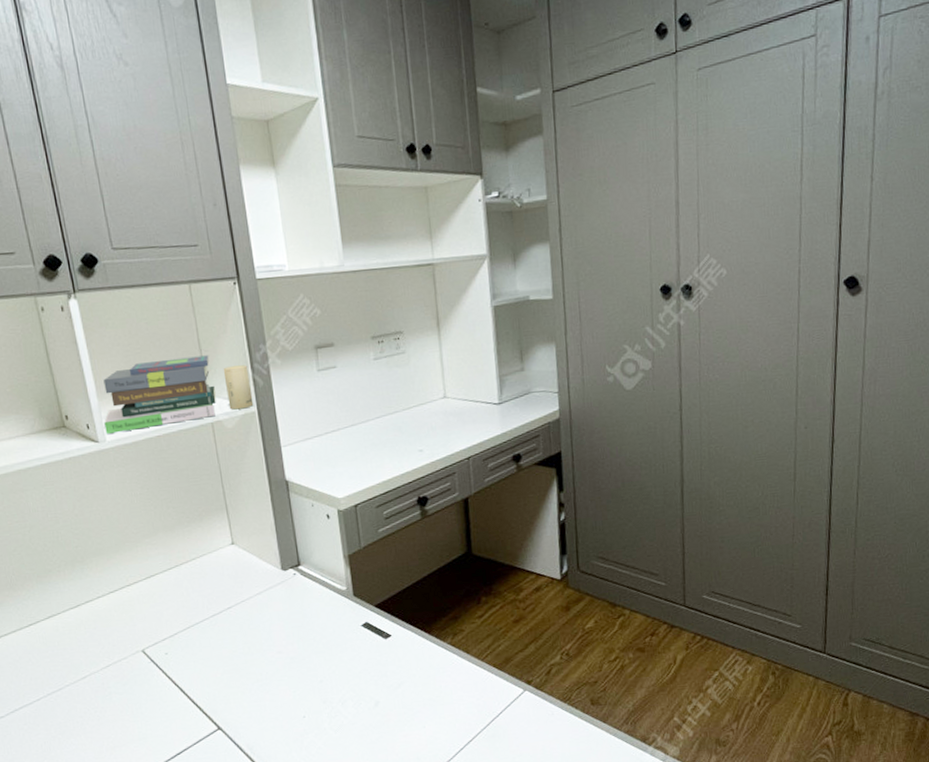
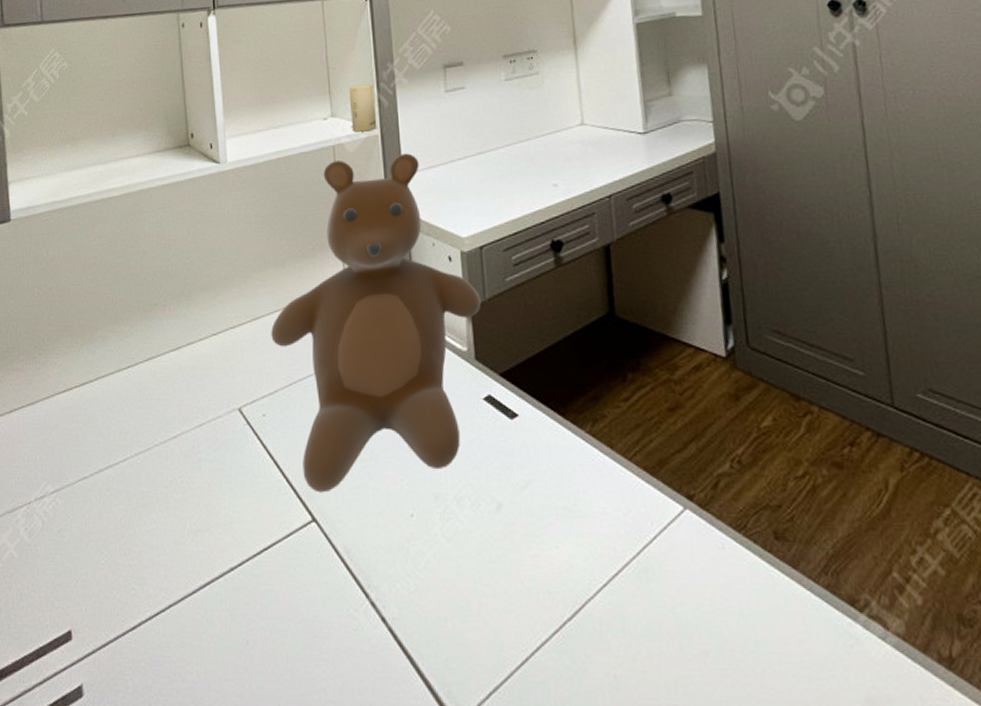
books: present [103,355,217,434] -> none [227,73,340,154]
teddy bear: none [166,427,358,708] -> present [271,153,482,493]

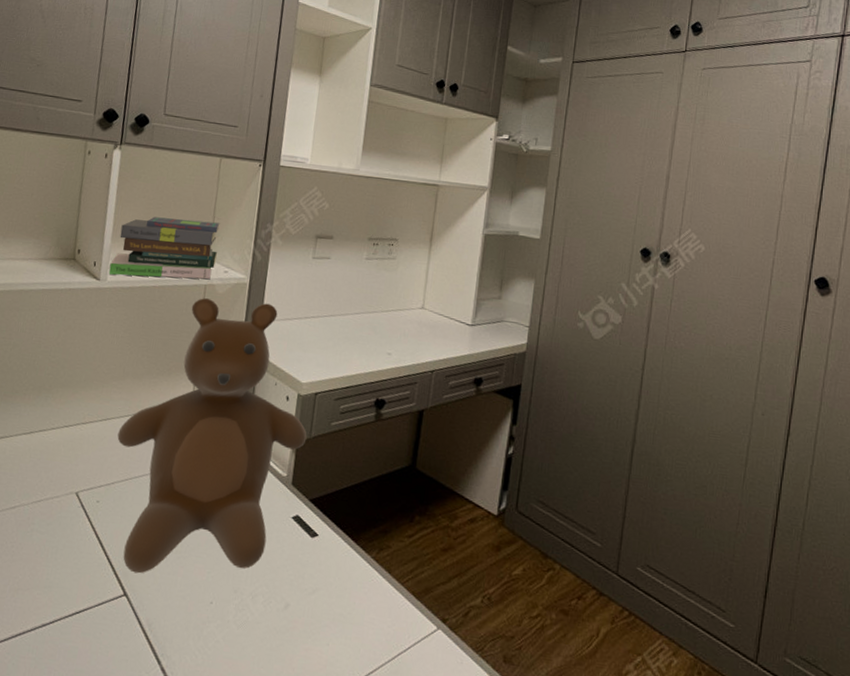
books: none [227,73,340,154] -> present [108,216,220,280]
candle: present [348,84,377,132] -> none [224,237,252,279]

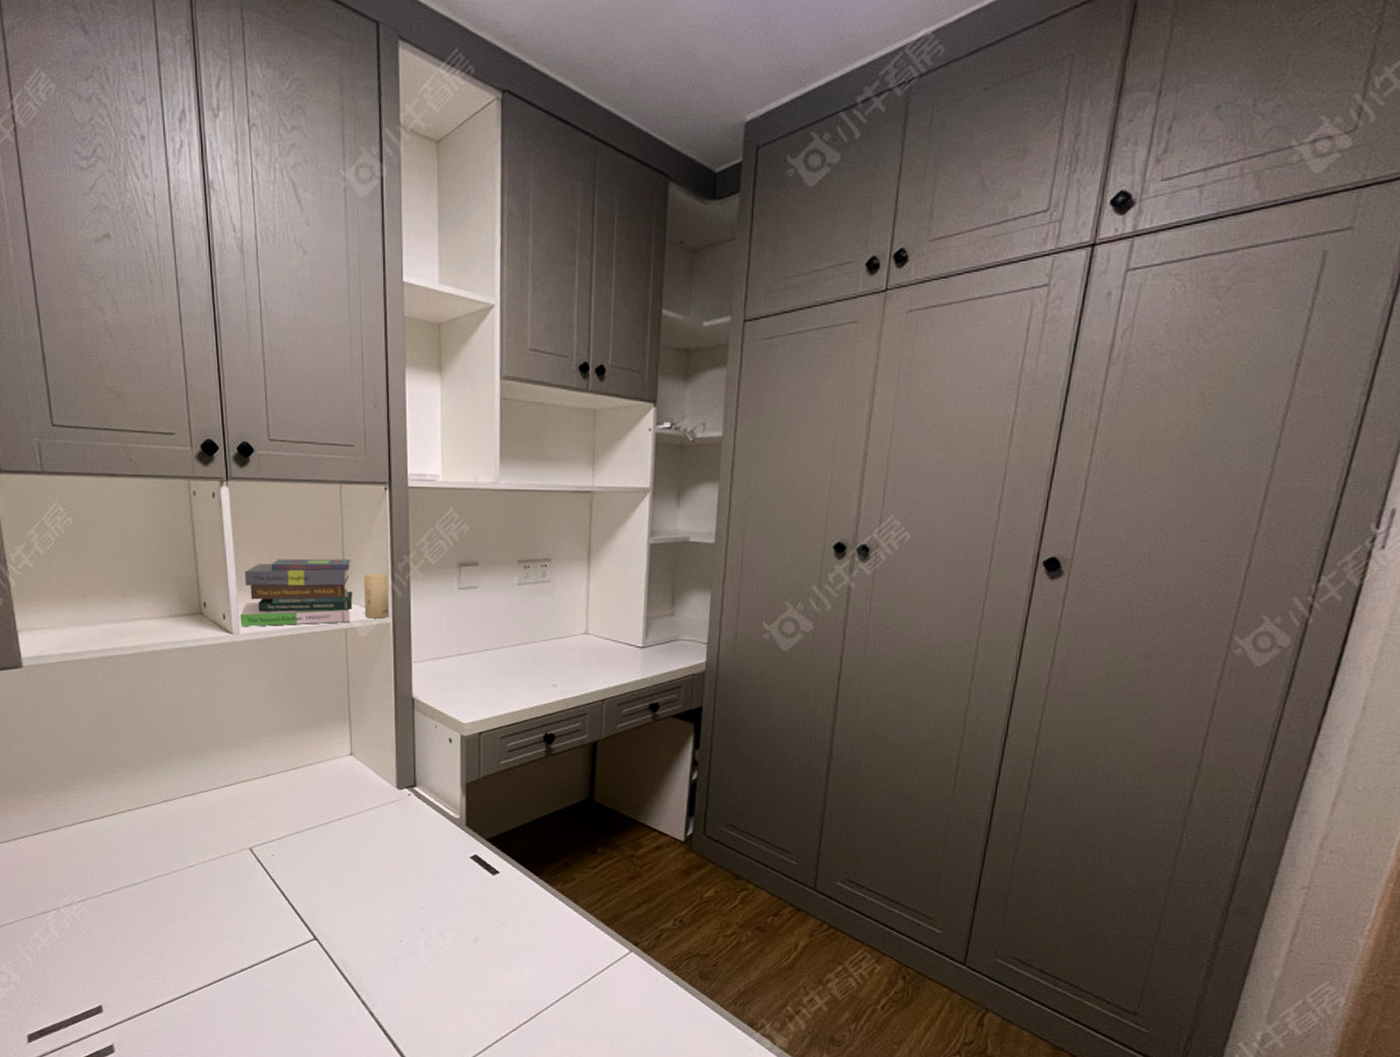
teddy bear: present [117,298,307,574] -> none [281,643,476,919]
candle: none [224,237,252,279] -> present [363,573,390,619]

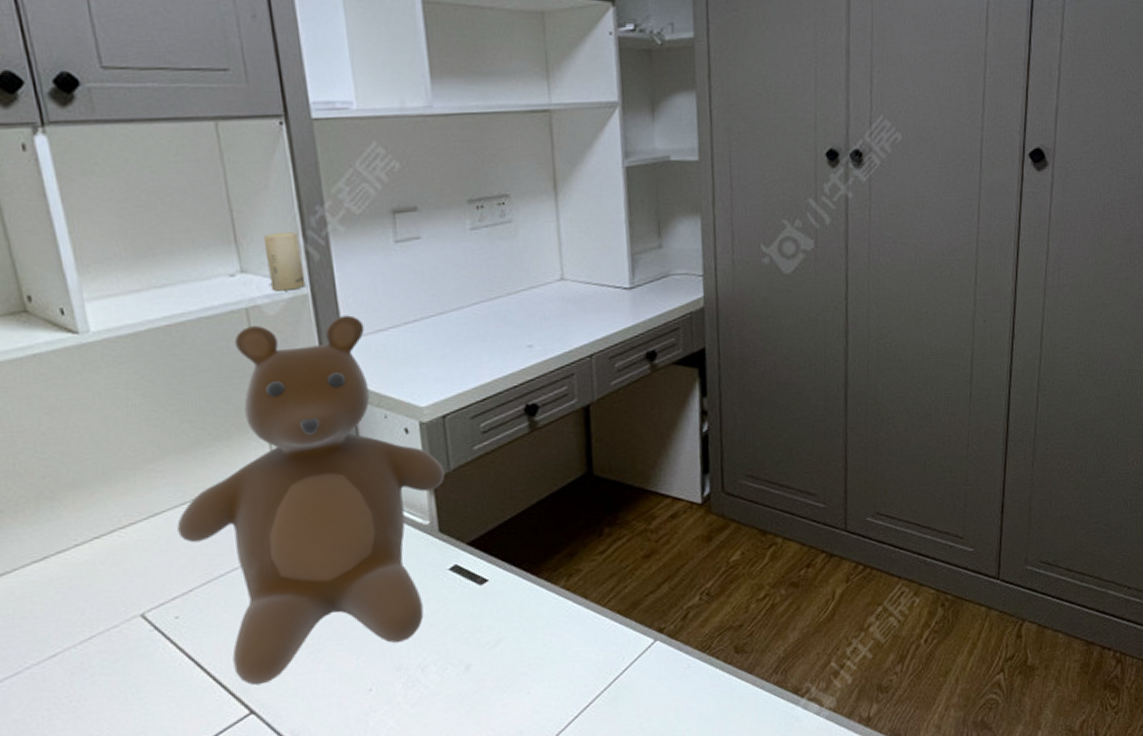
books: present [240,558,354,627] -> none [86,218,253,322]
teddy bear: none [281,643,476,919] -> present [177,315,445,686]

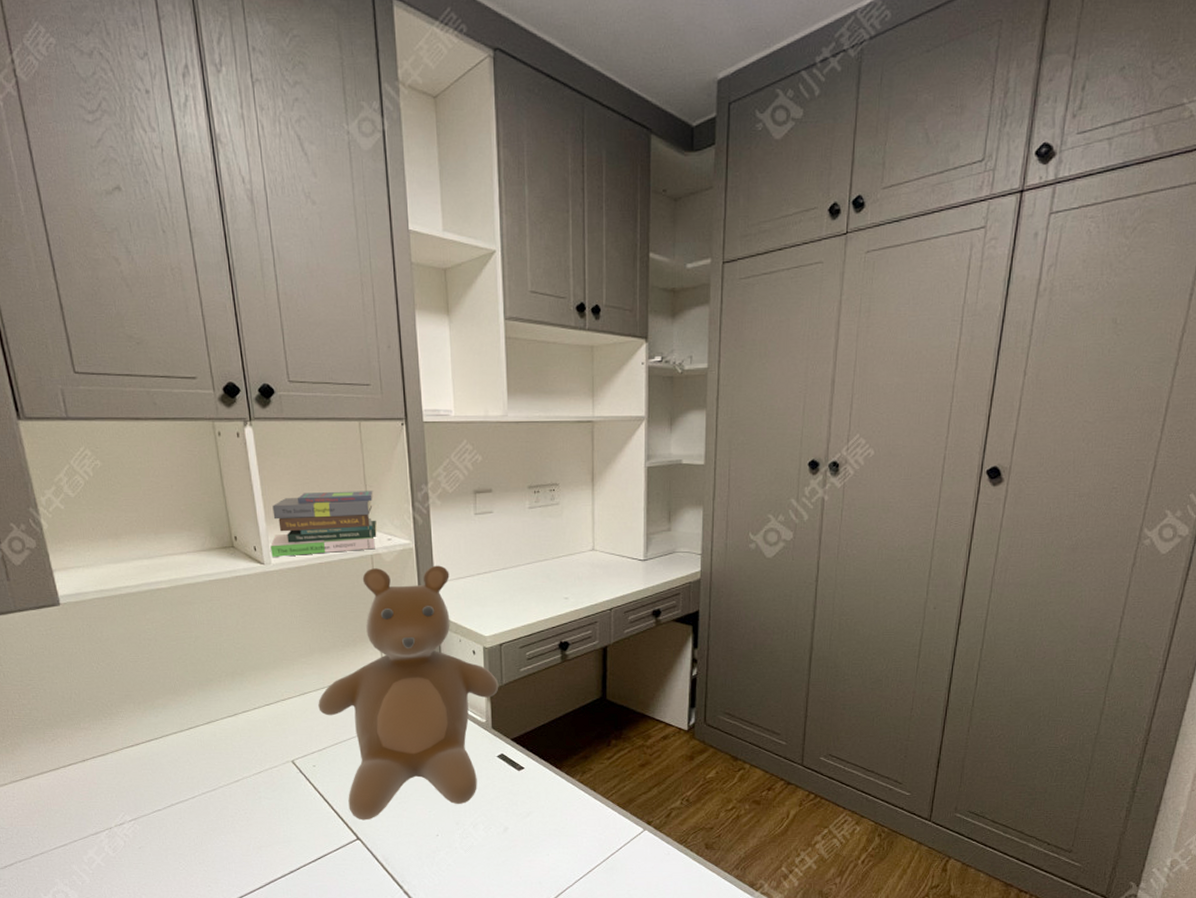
books: none [86,218,253,322] -> present [270,491,378,557]
candle: present [262,232,306,291] -> none [385,503,412,545]

